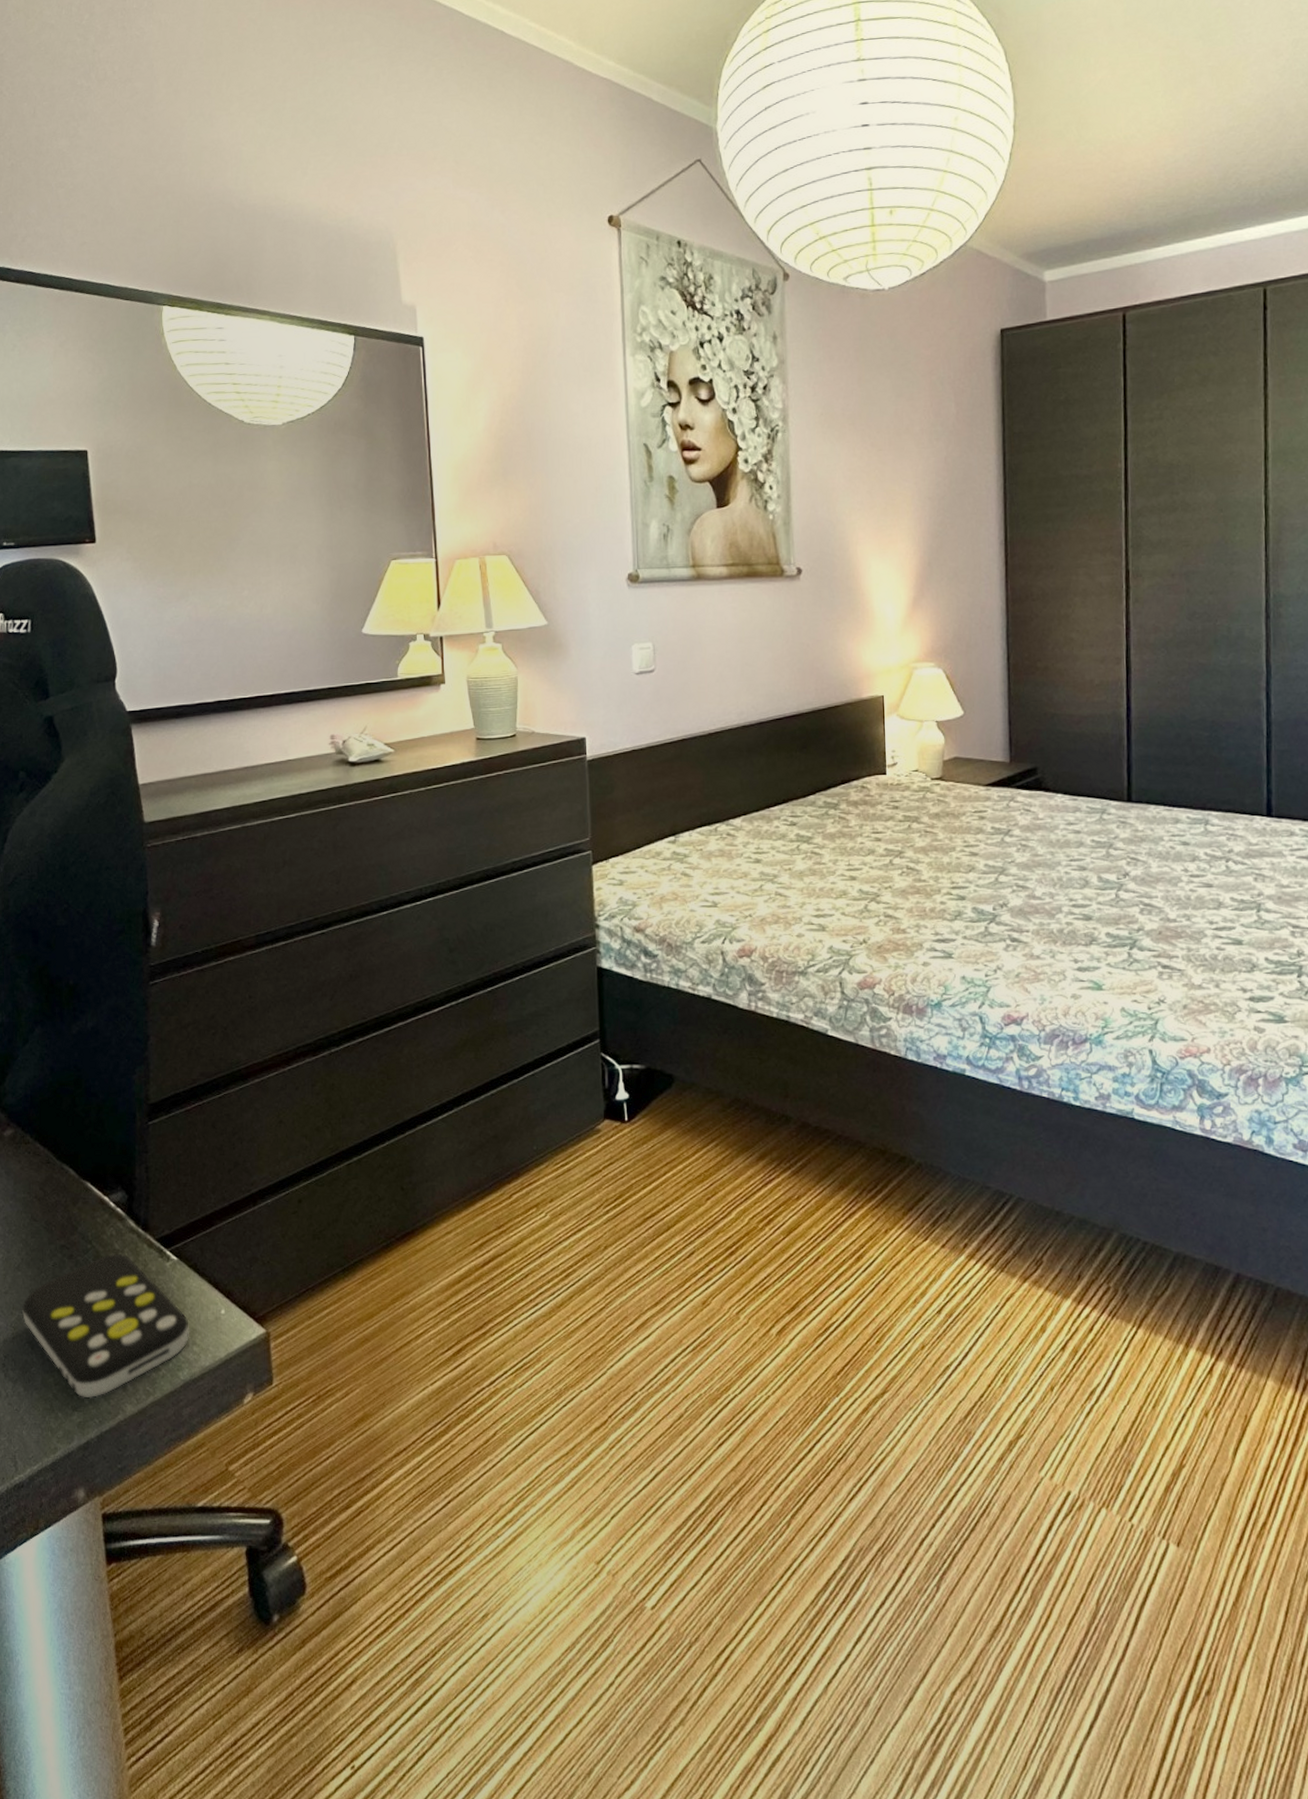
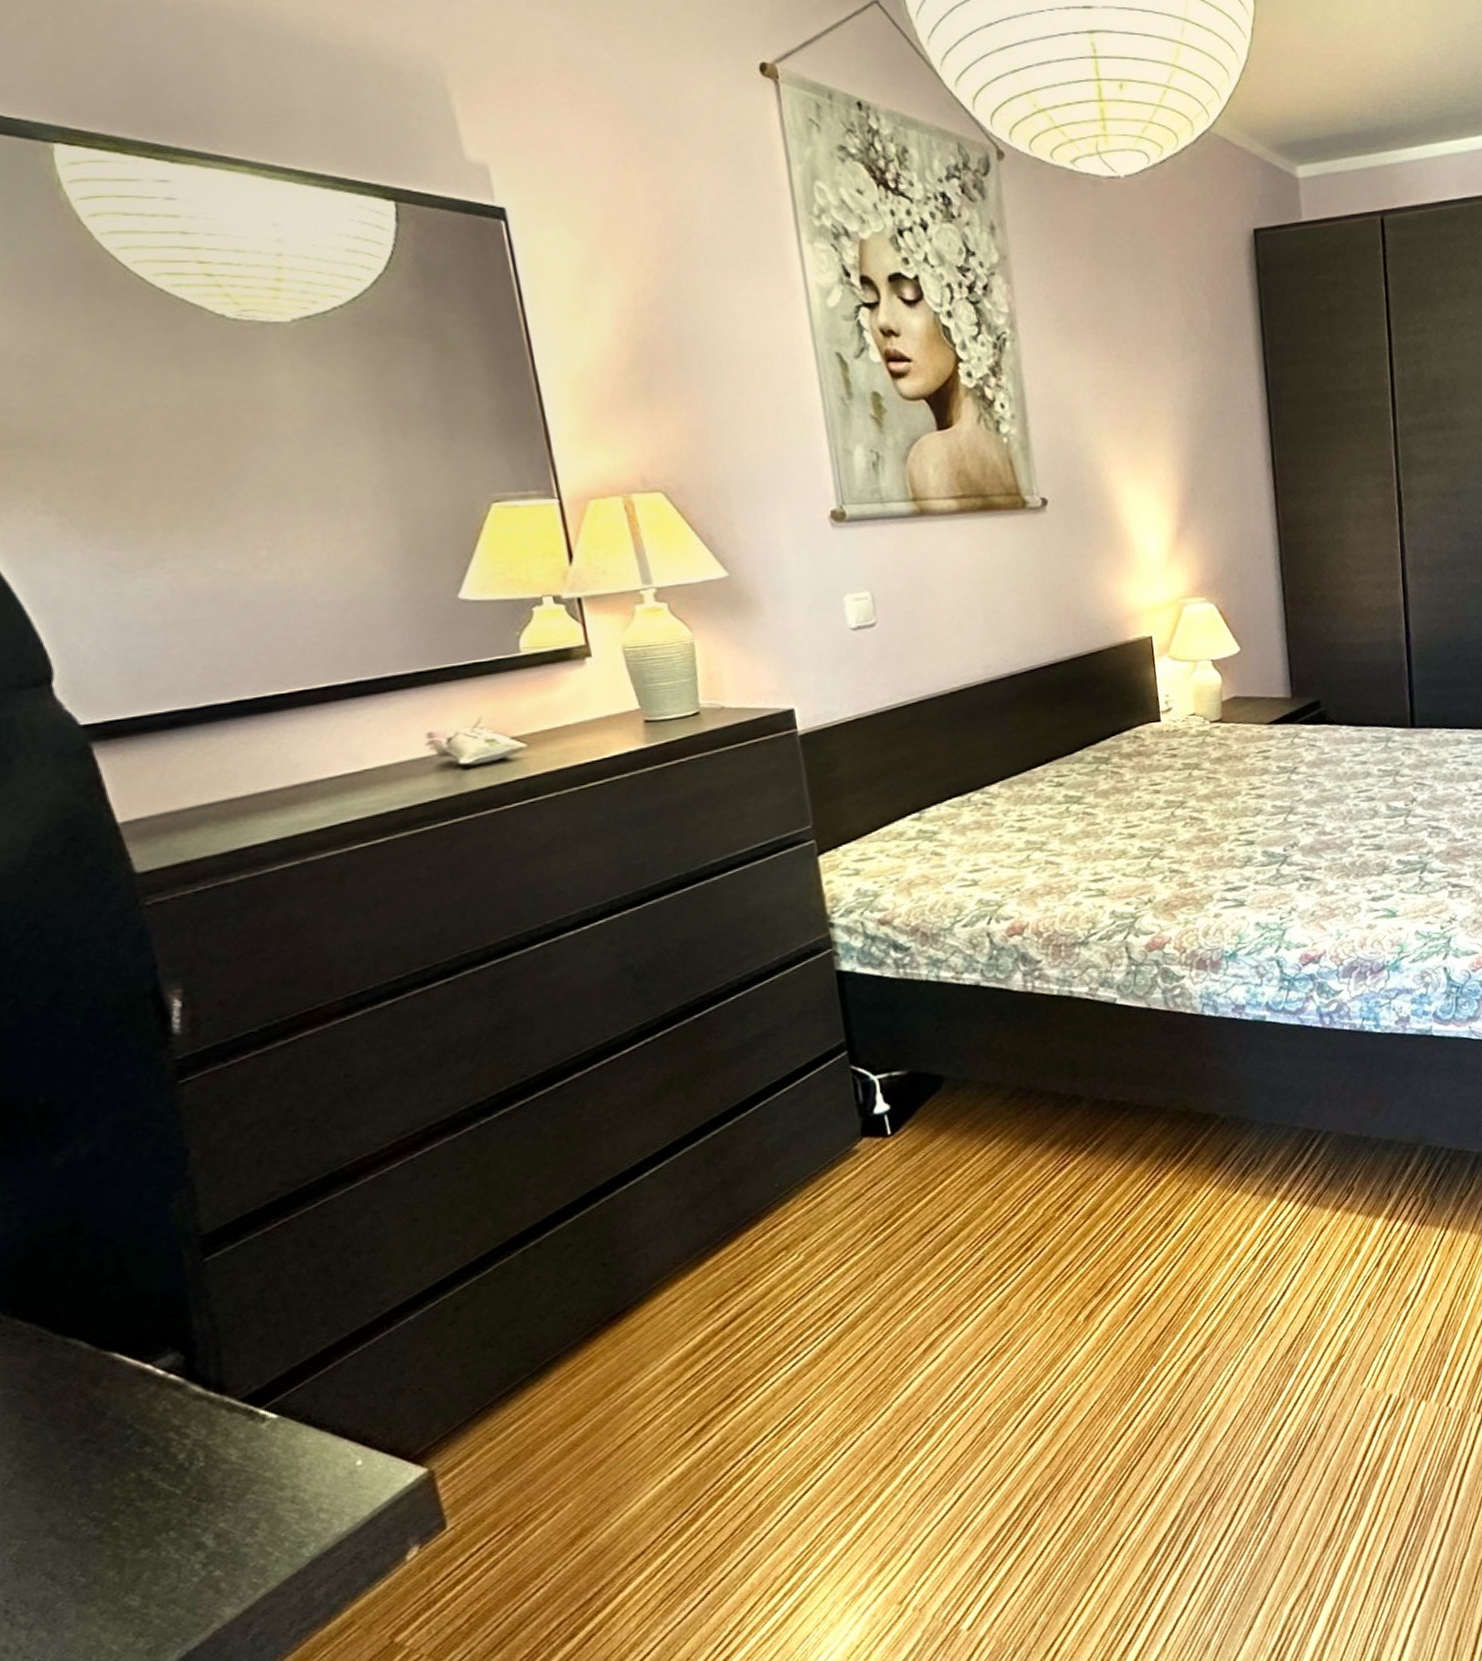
remote control: present [22,1253,190,1399] -> none [26,1428,312,1618]

